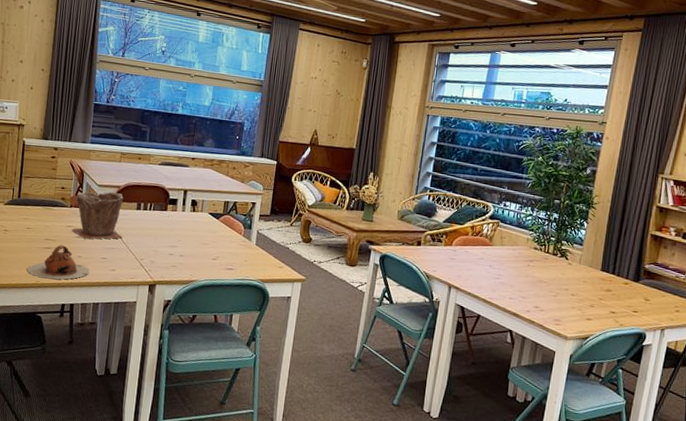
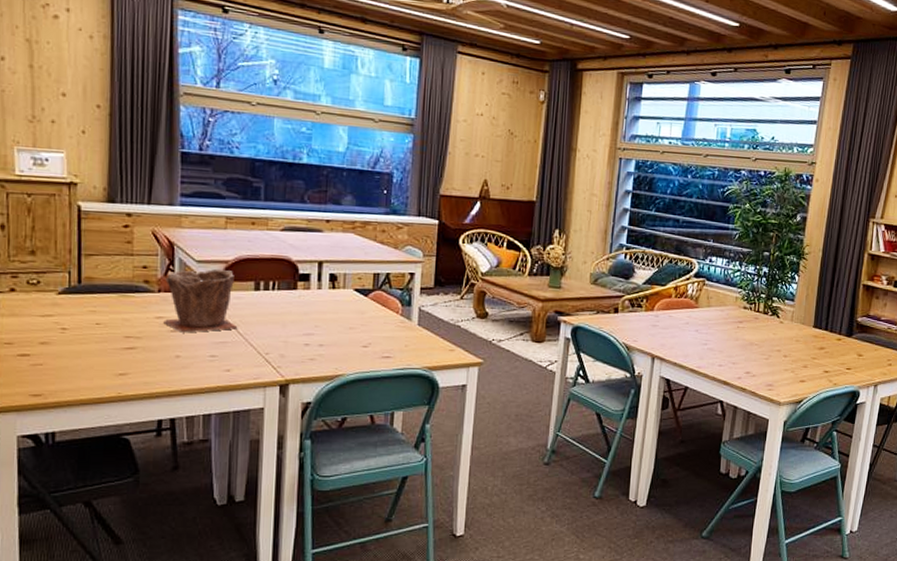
teapot: present [27,245,90,280] -> none [101,343,195,389]

